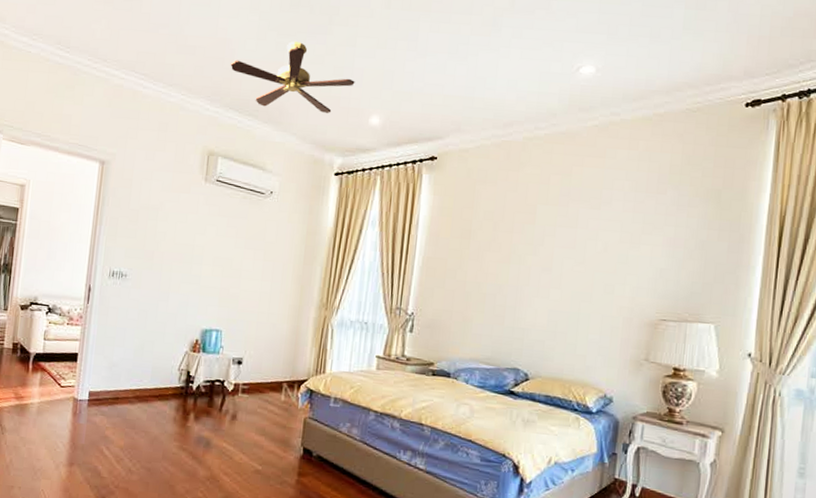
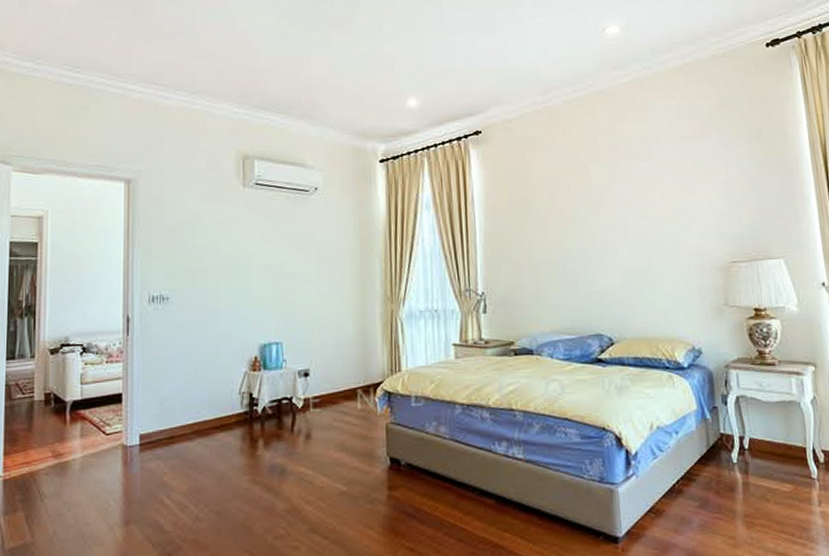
ceiling fan: present [230,41,355,113] -> none [254,35,386,103]

